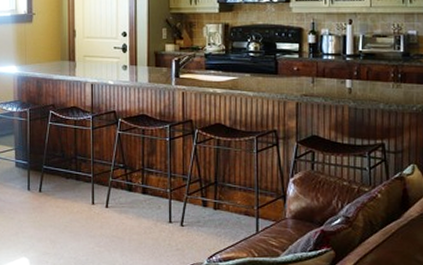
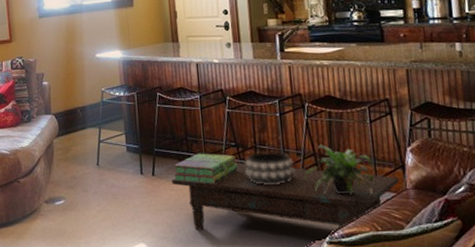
coffee table: none [58,183,279,252] -> present [172,162,399,230]
stack of books: none [60,172,124,204] -> present [174,153,238,185]
decorative bowl: none [132,174,179,207] -> present [245,150,295,185]
potted plant: none [188,171,257,223] -> present [304,144,375,196]

